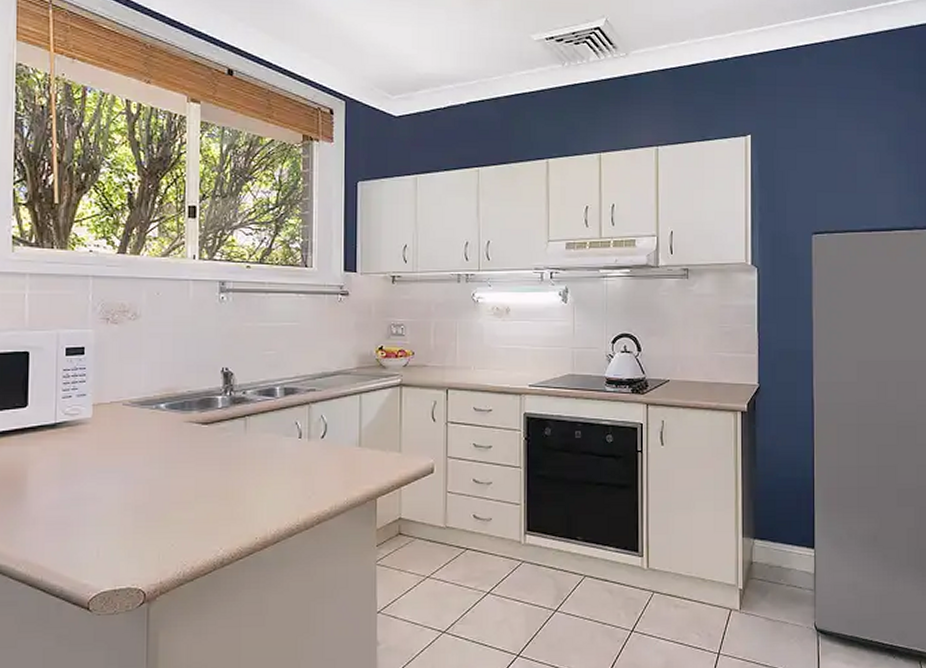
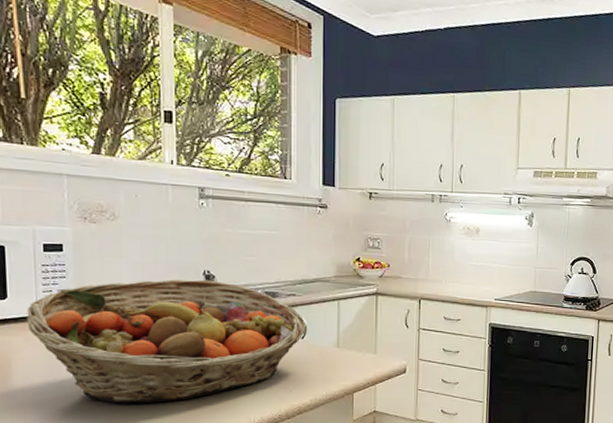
fruit basket: none [45,377,327,517] -> present [26,279,307,404]

